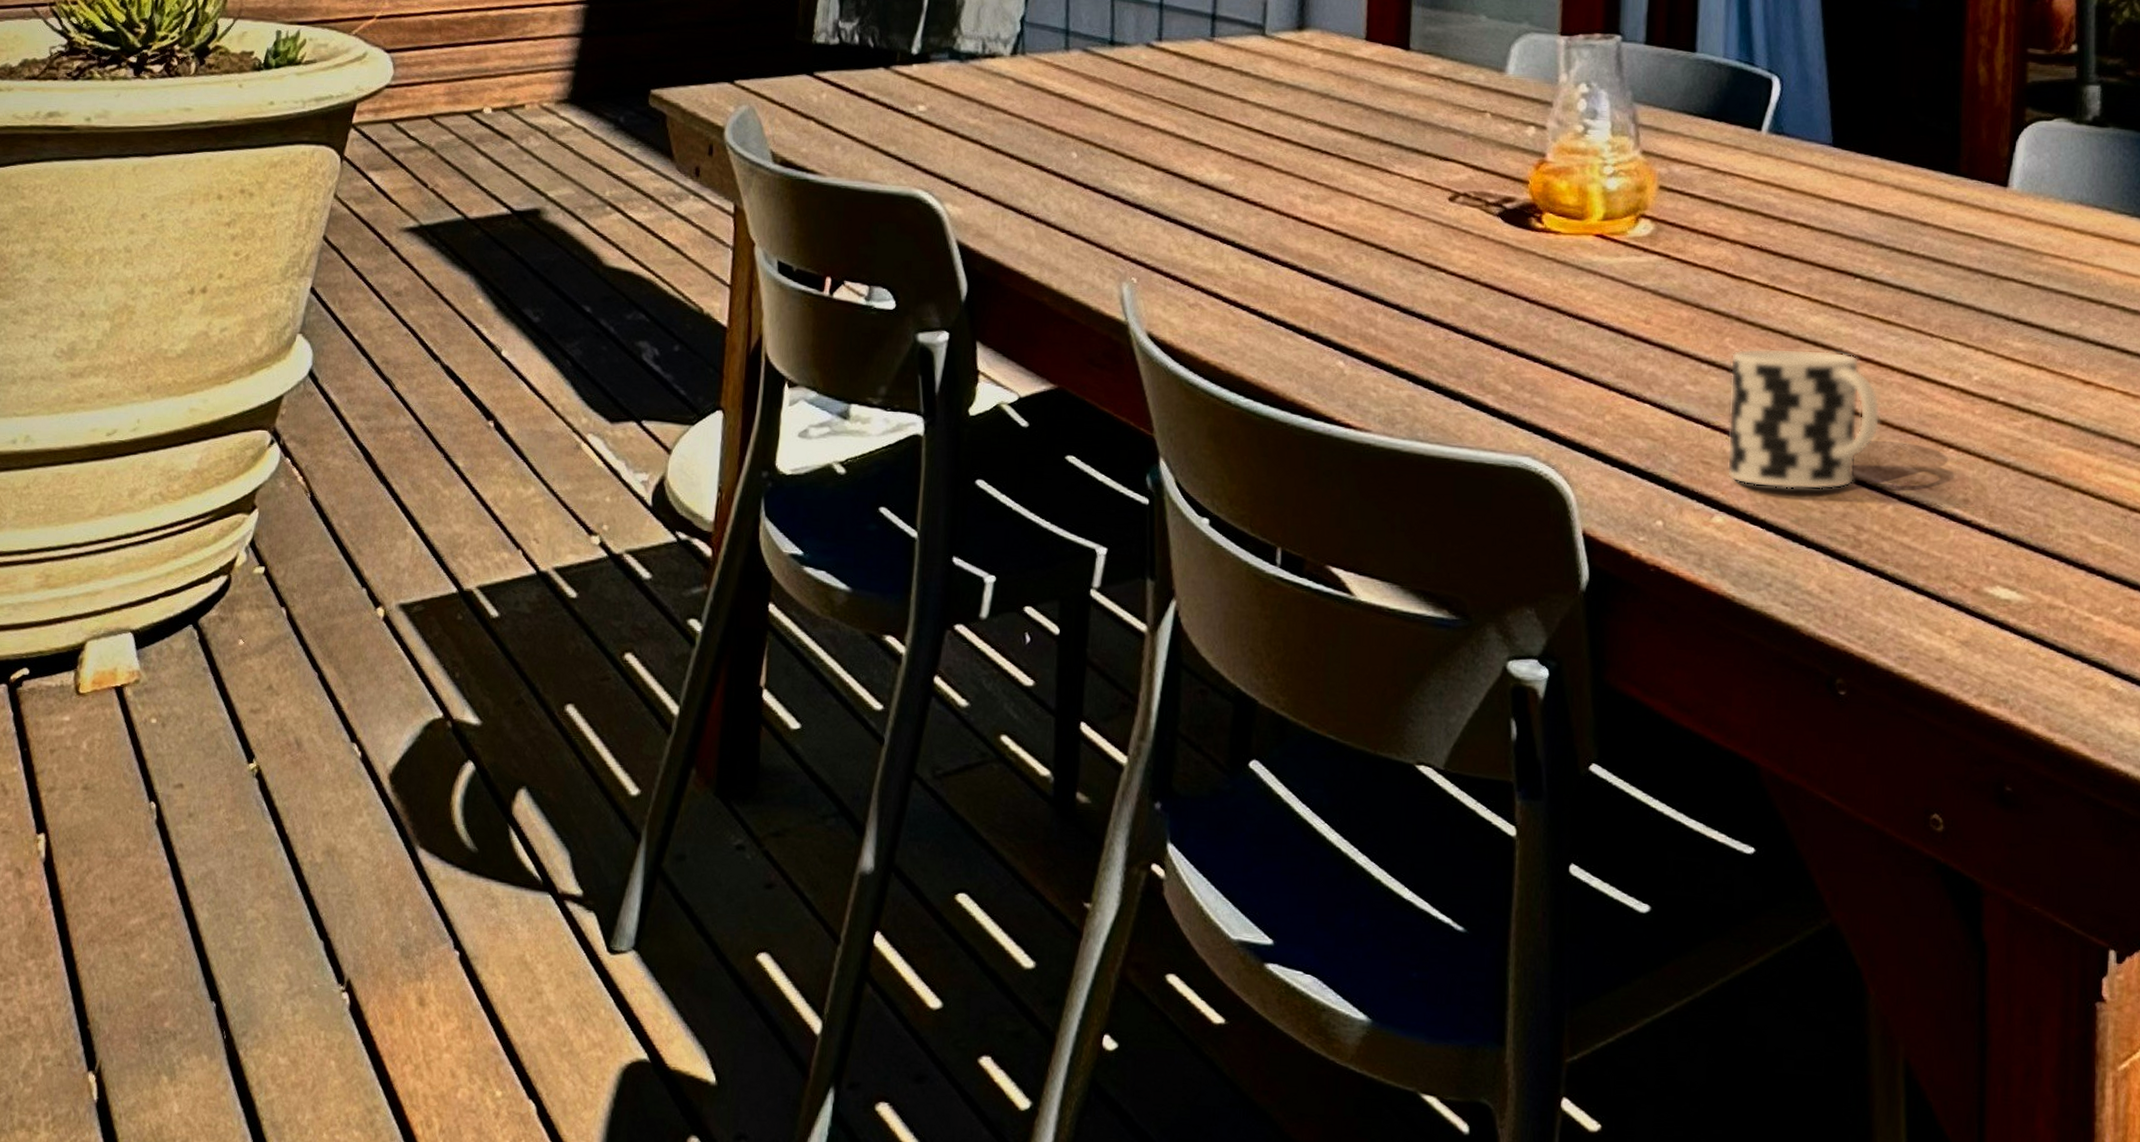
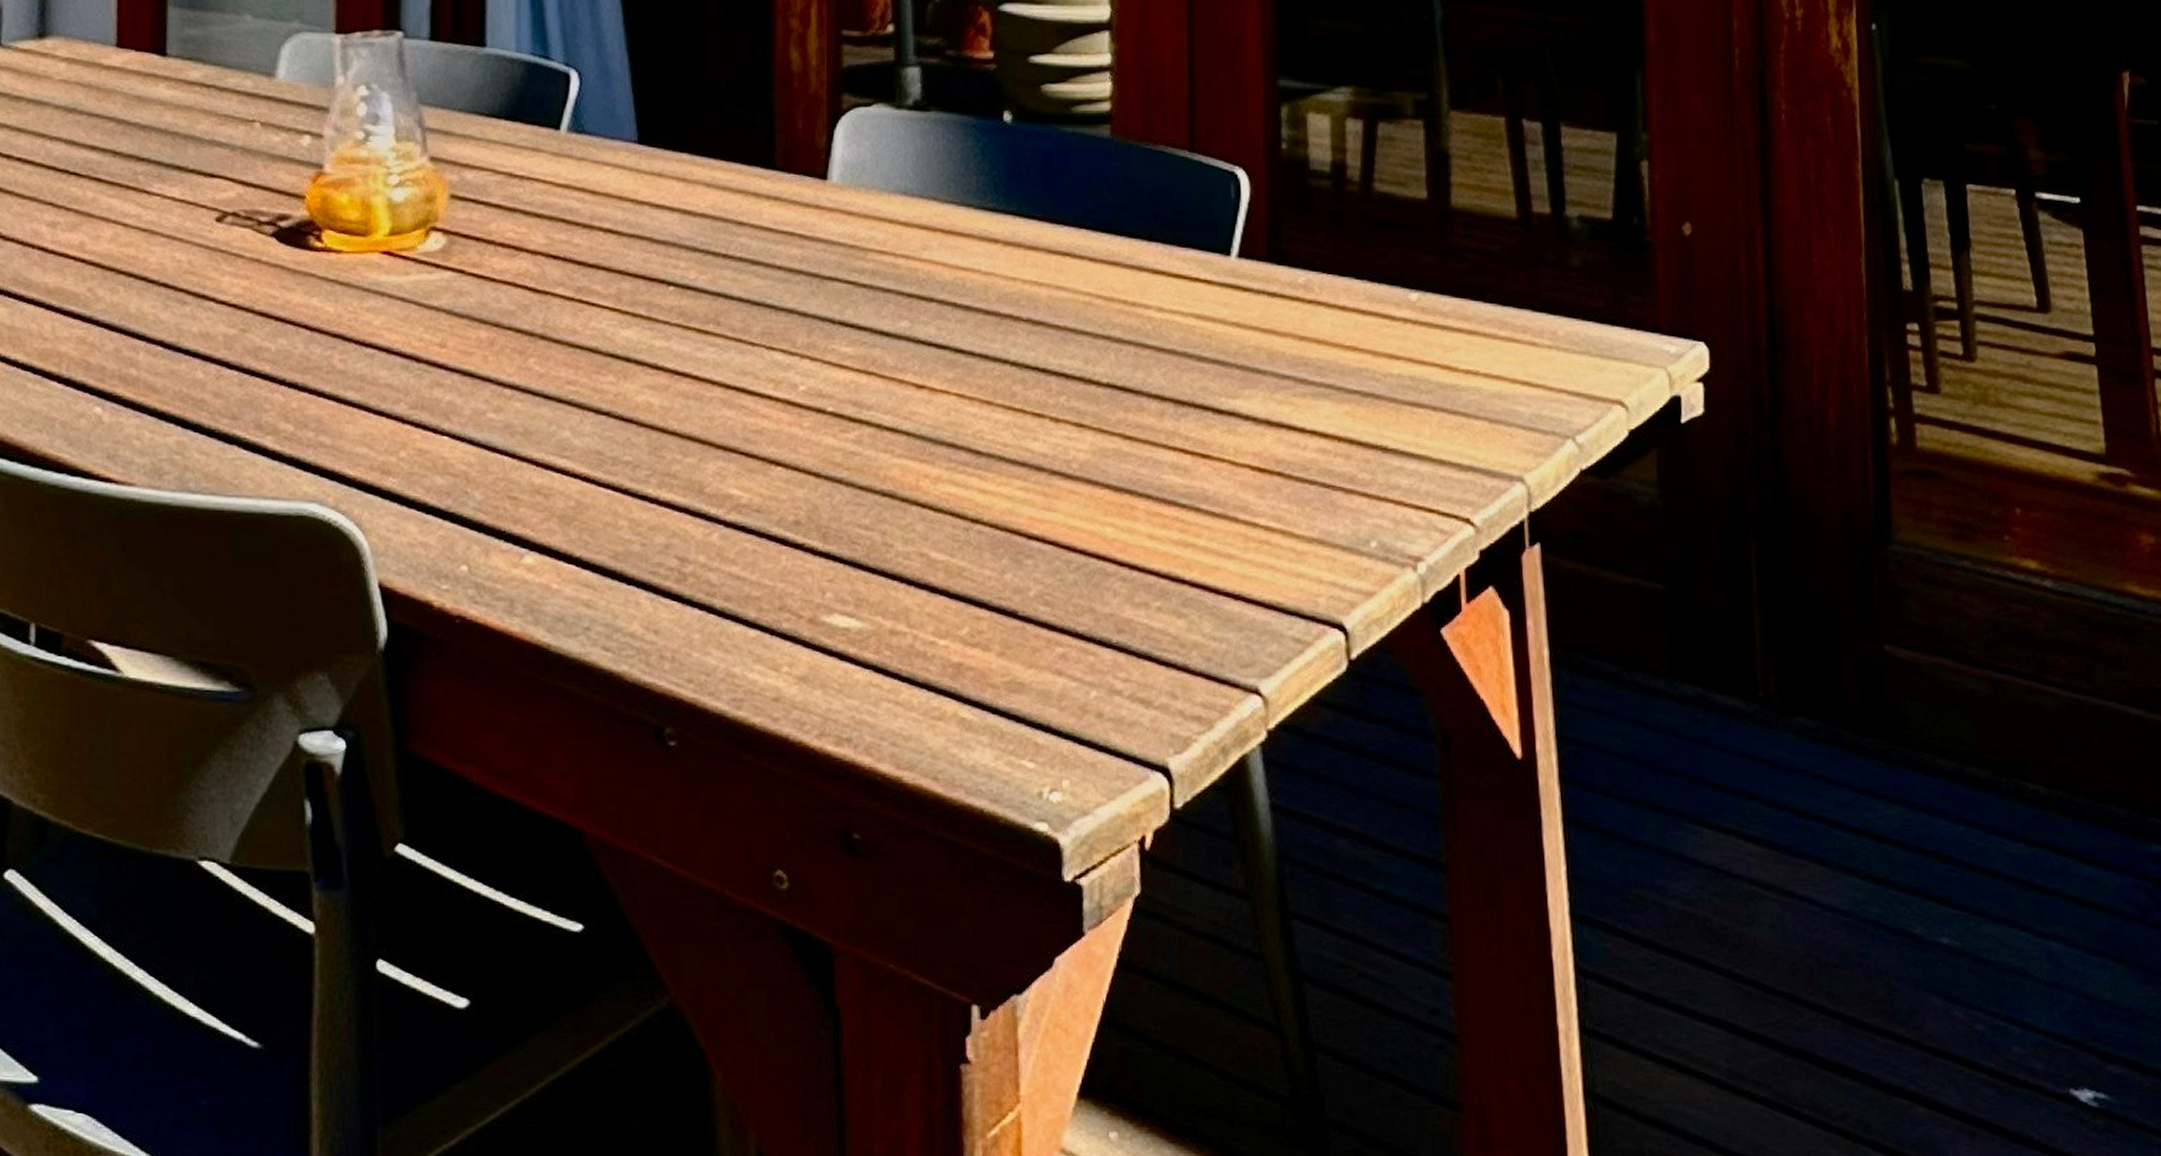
cup: present [1726,348,1881,490] -> none [536,366,701,522]

